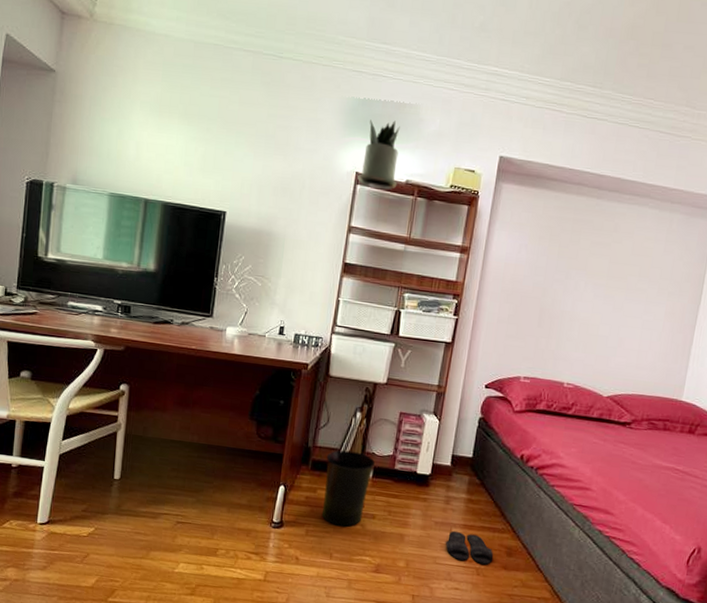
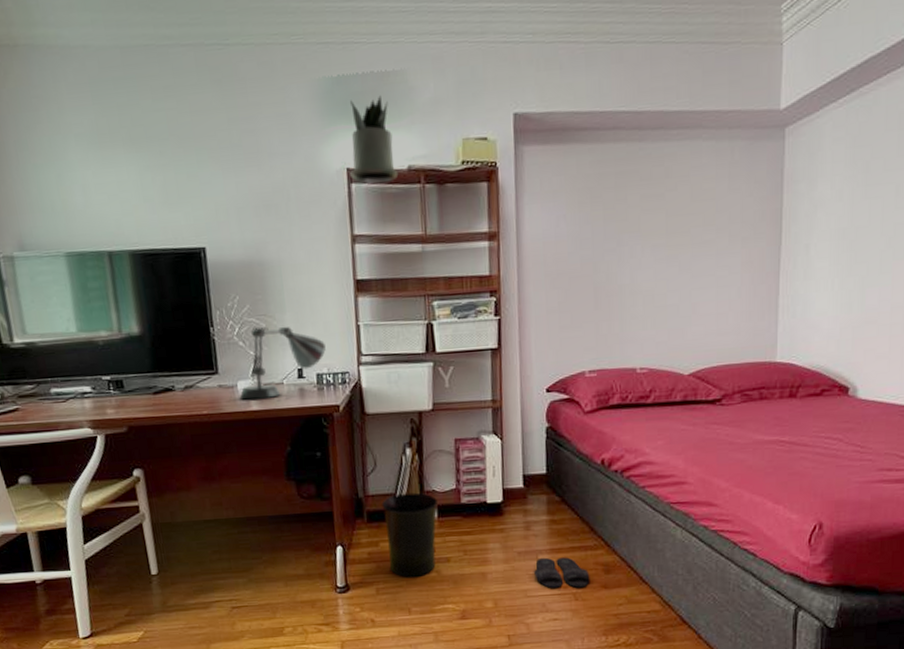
desk lamp: none [226,284,308,347] -> present [240,326,326,400]

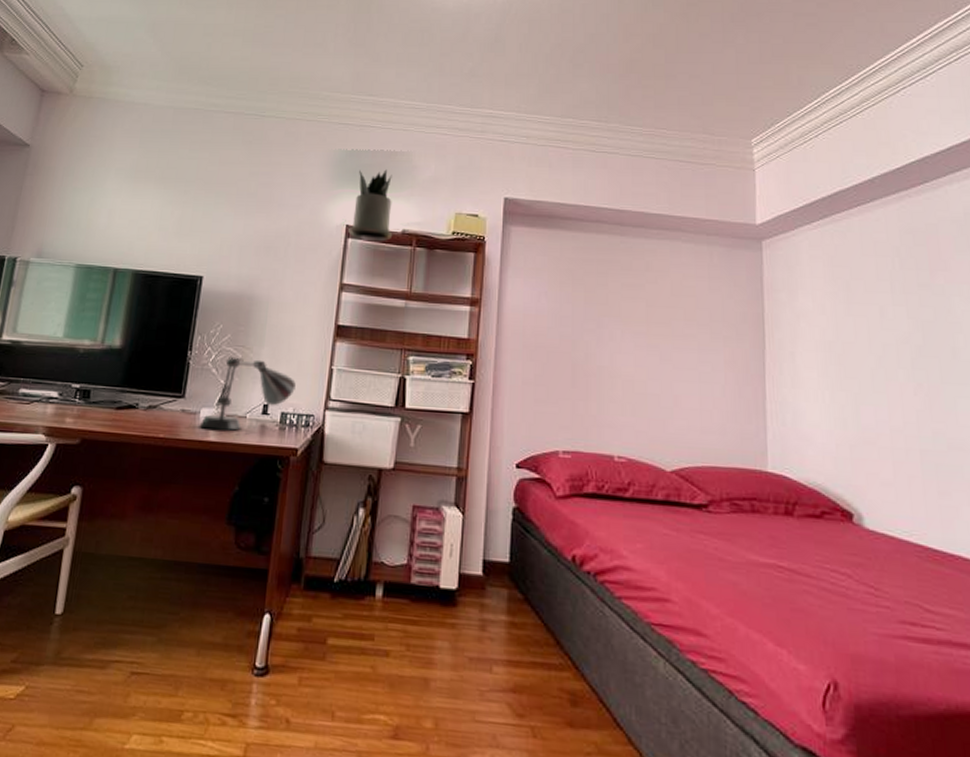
waste bin: present [381,492,439,577] -> none [318,560,386,670]
slippers: present [533,557,590,589] -> none [484,670,553,722]

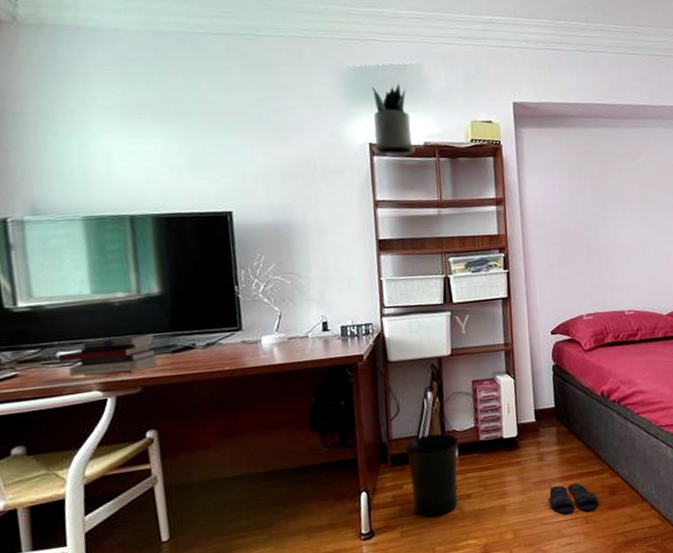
books: none [19,381,104,423] -> present [59,333,158,377]
desk lamp: present [200,356,296,431] -> none [264,283,350,355]
waste bin: none [318,560,386,670] -> present [405,433,459,517]
slippers: none [484,670,553,722] -> present [547,483,598,515]

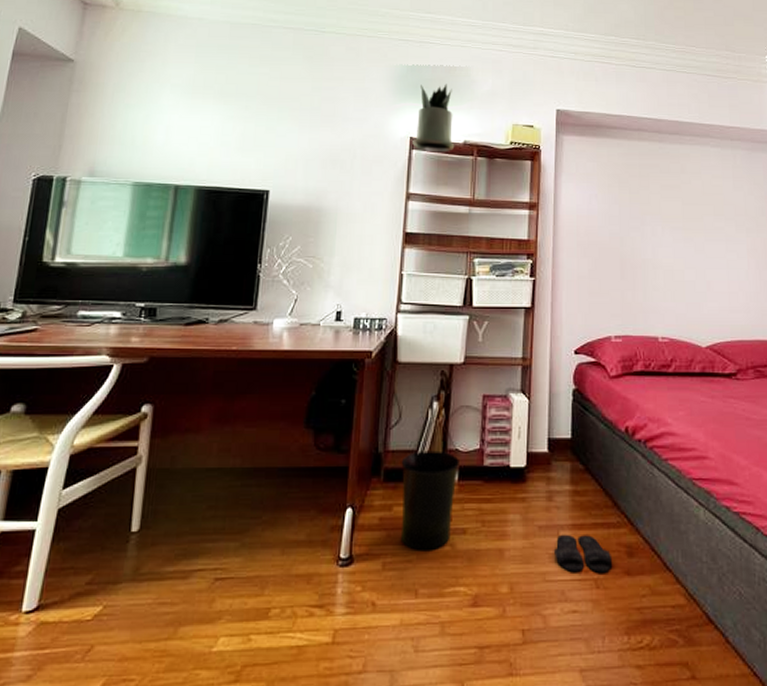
books: present [59,333,158,377] -> none [79,302,171,341]

